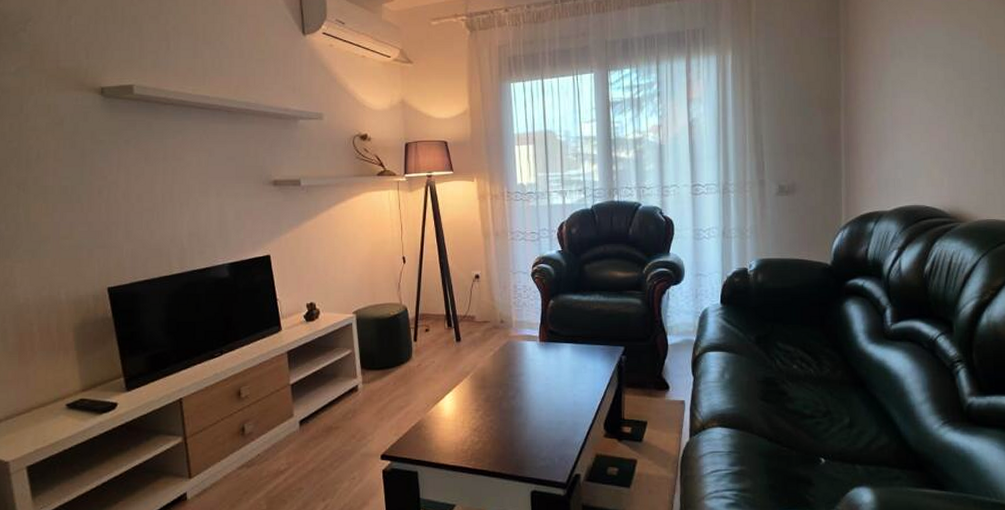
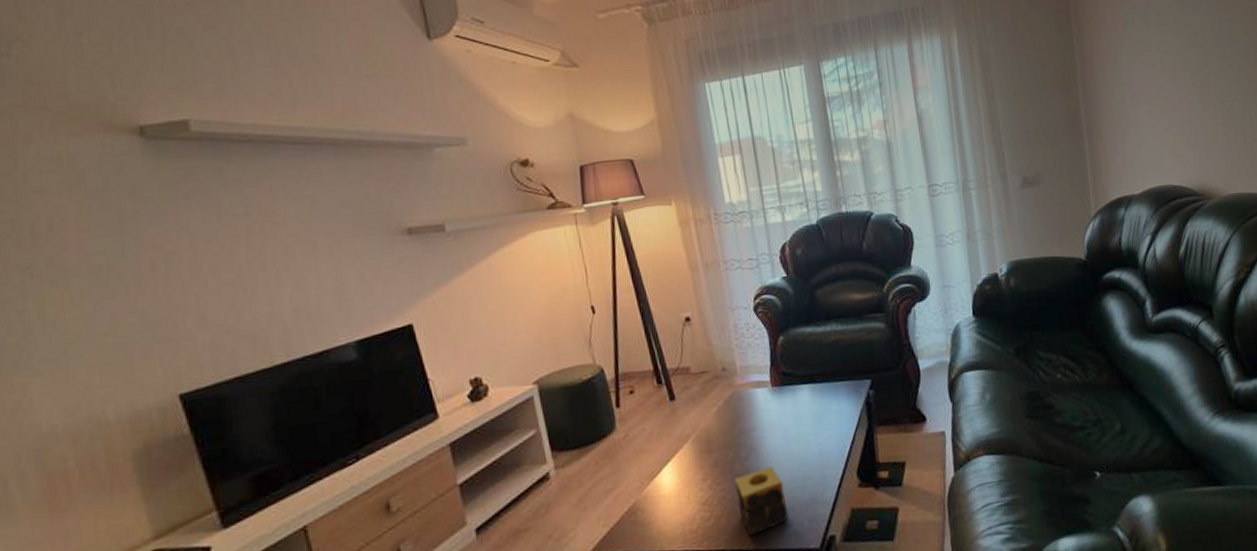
candle: none [501,408,543,462] -> present [734,466,789,536]

